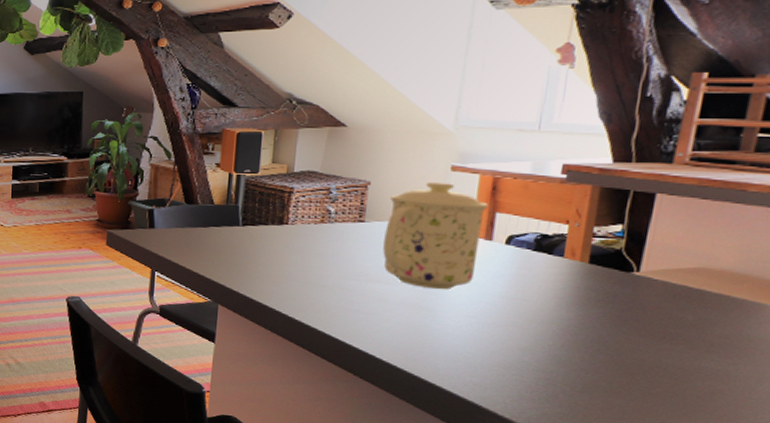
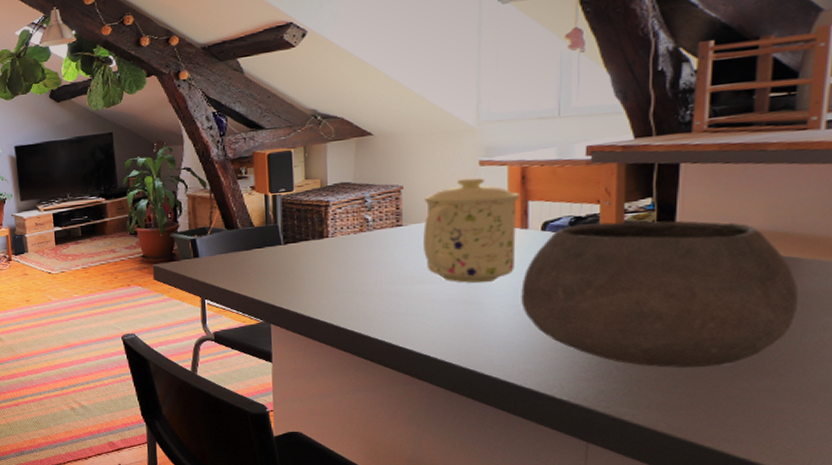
bowl: none [475,243,760,403] -> present [521,220,799,369]

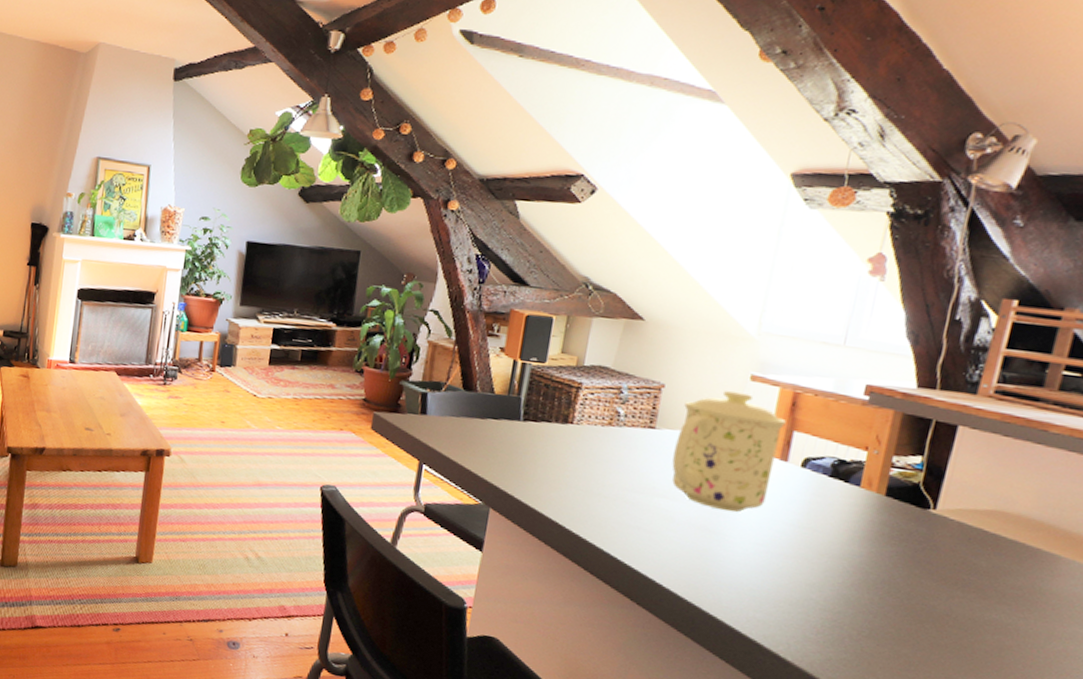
bowl: present [521,220,799,369] -> none [764,468,1053,657]

